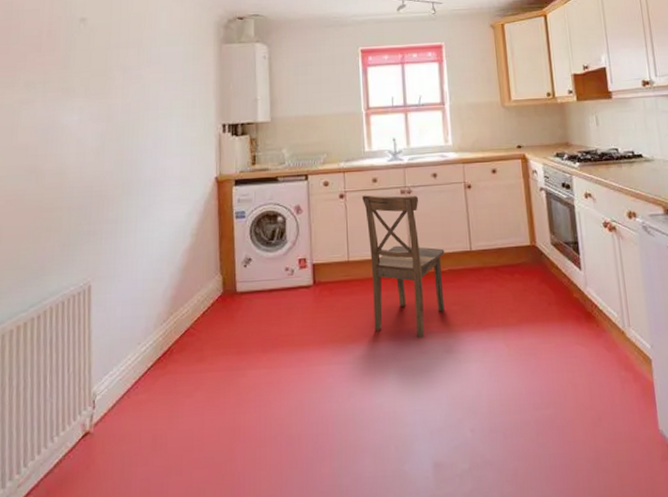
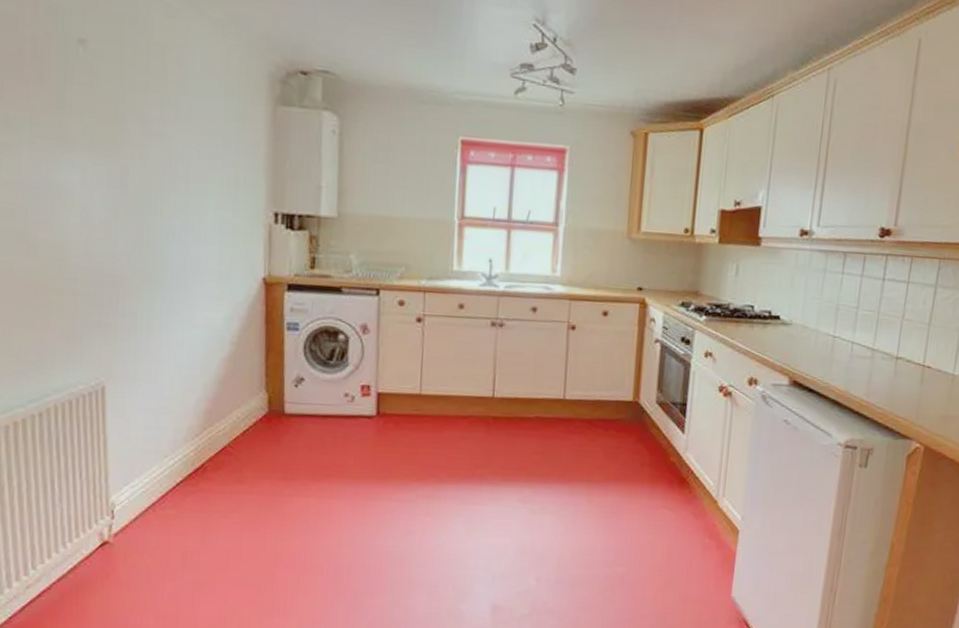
dining chair: present [362,194,445,338] -> none [443,321,534,484]

